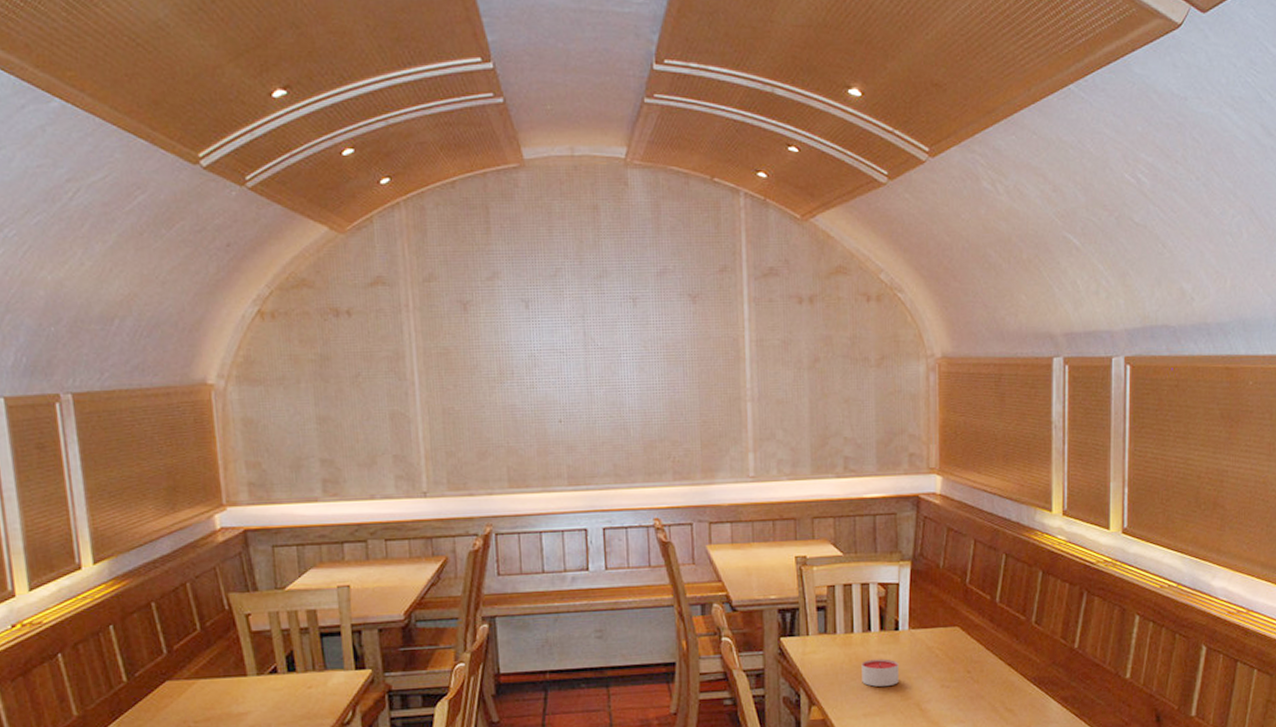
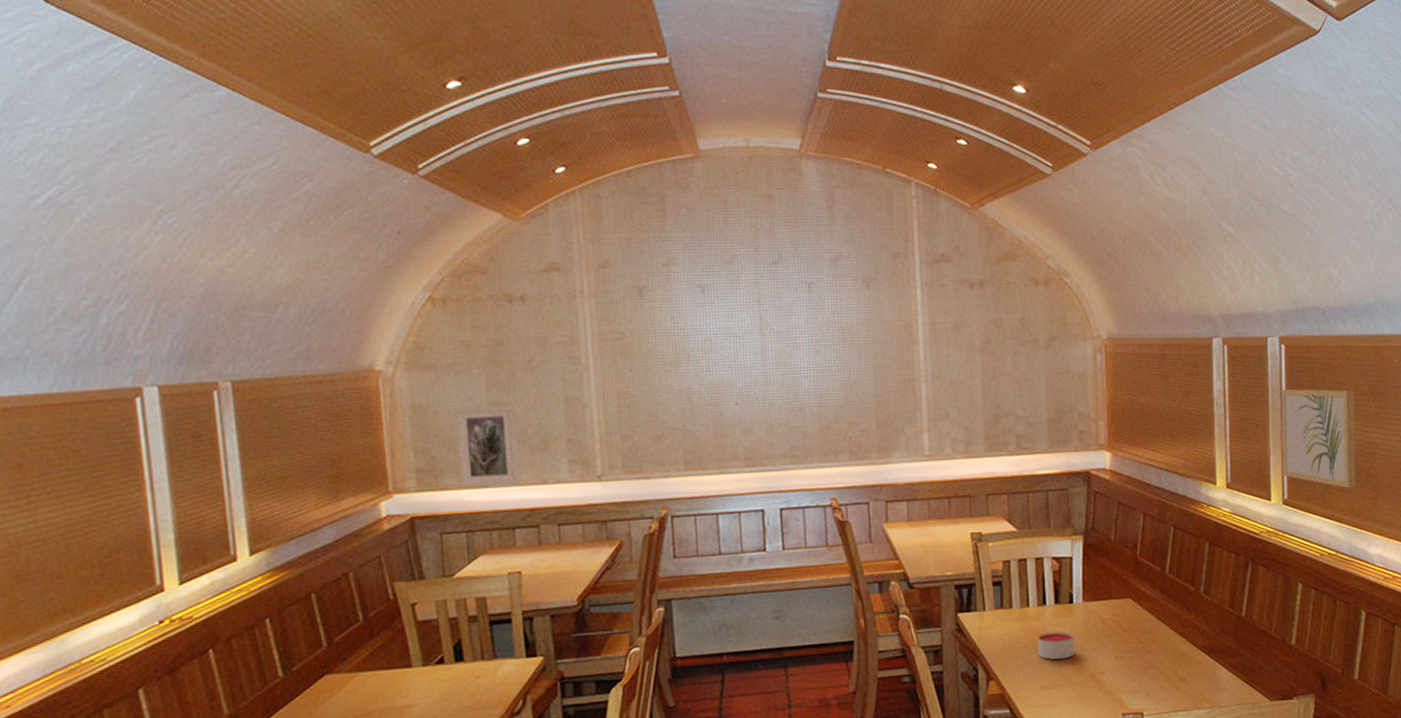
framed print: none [284,421,347,501] -> present [455,406,519,487]
wall art: none [1124,412,1204,518] -> present [1282,388,1356,489]

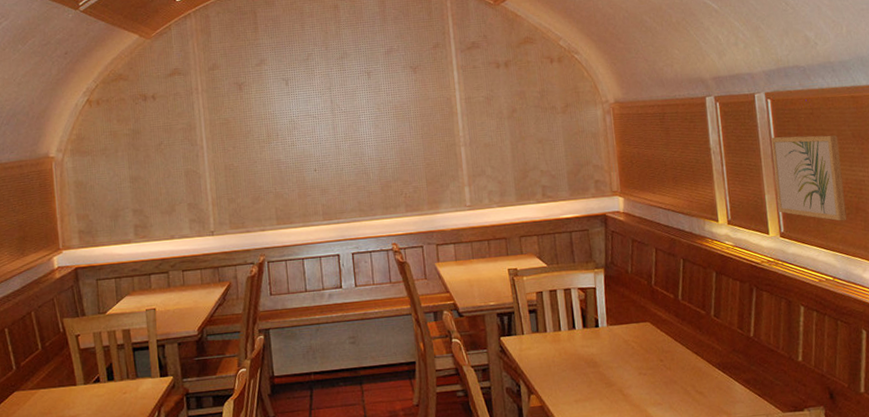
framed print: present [455,406,519,487] -> none [106,180,153,244]
candle: present [1038,631,1074,660] -> none [570,352,603,376]

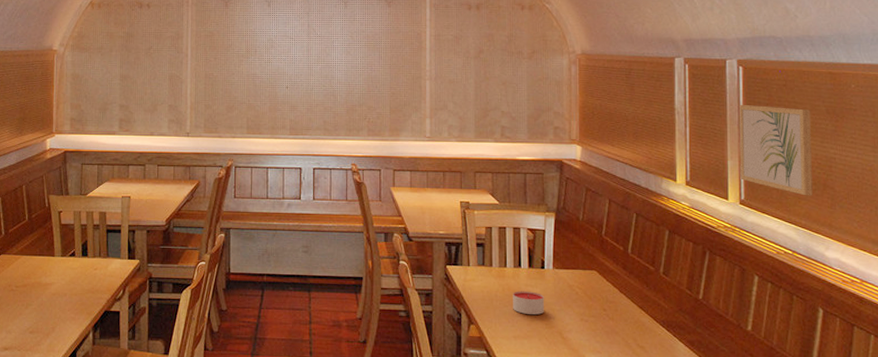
candle: none [570,352,603,376] -> present [513,291,544,315]

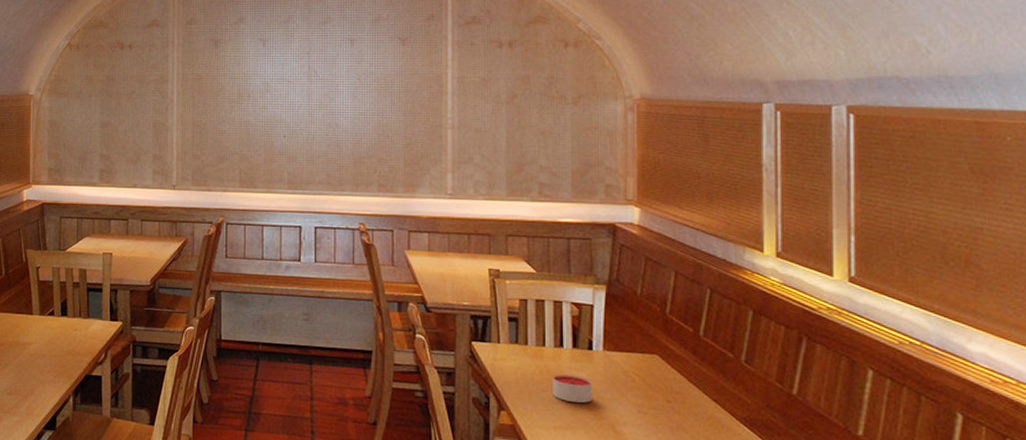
wall art: present [739,104,813,196] -> none [849,160,950,275]

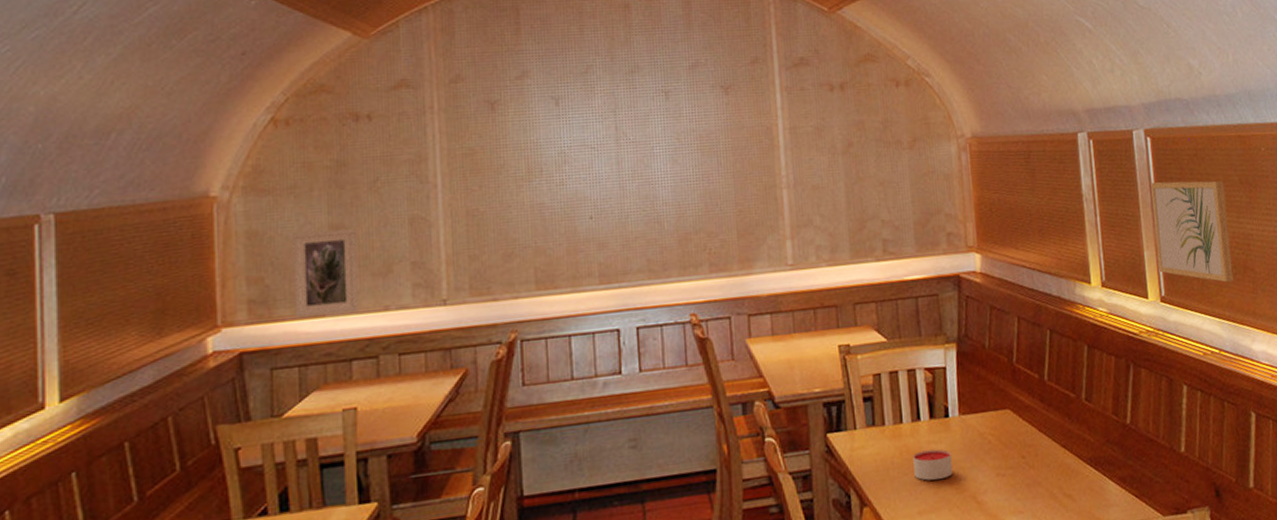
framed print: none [76,126,118,186] -> present [293,229,359,318]
wall art: none [849,160,950,275] -> present [1151,180,1234,283]

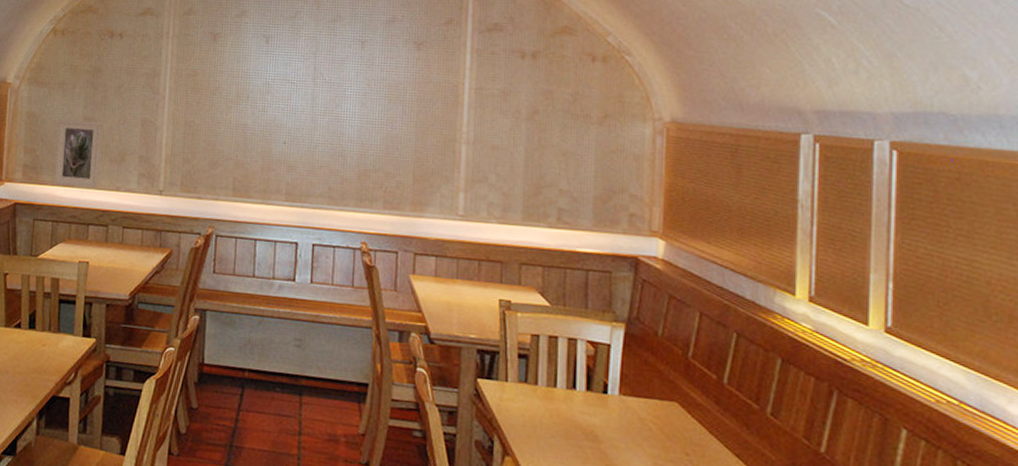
candle: present [913,449,953,481] -> none [562,419,605,452]
wall art: present [1151,180,1234,283] -> none [887,200,995,330]

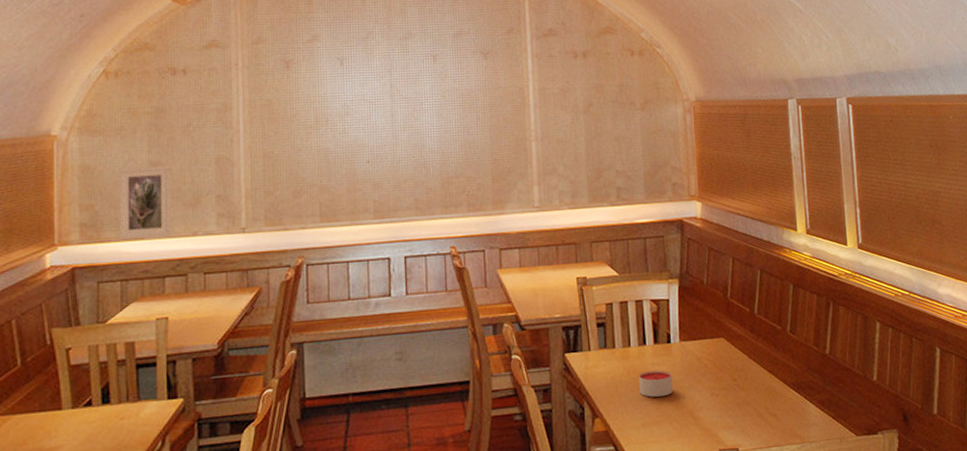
candle: none [562,419,605,452] -> present [639,370,673,397]

